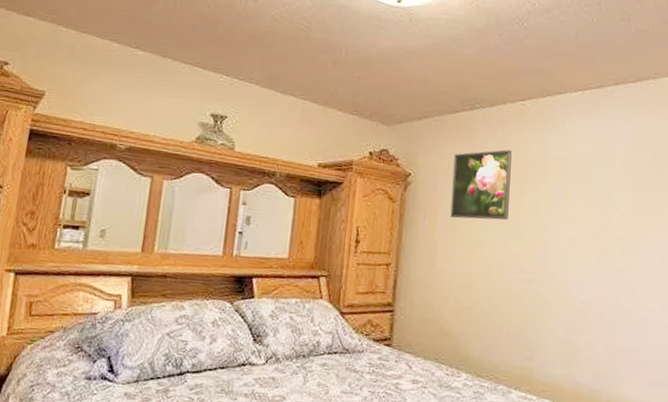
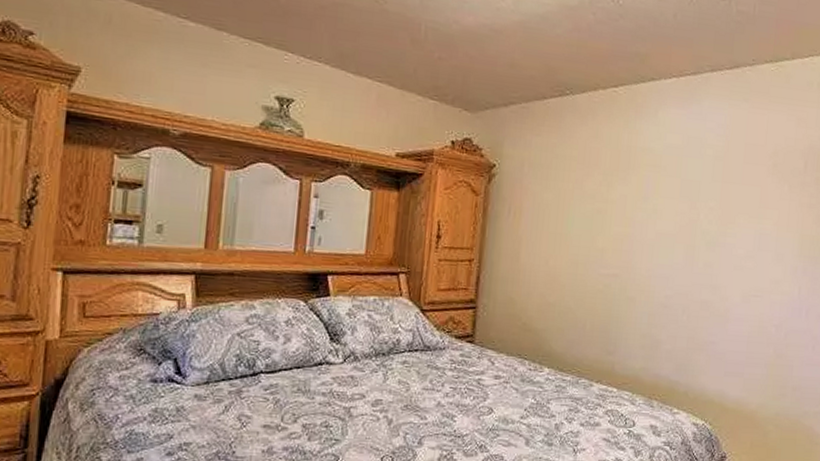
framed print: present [450,149,512,221] -> none [536,140,602,215]

